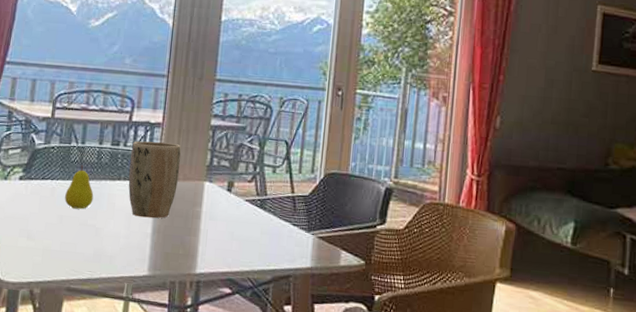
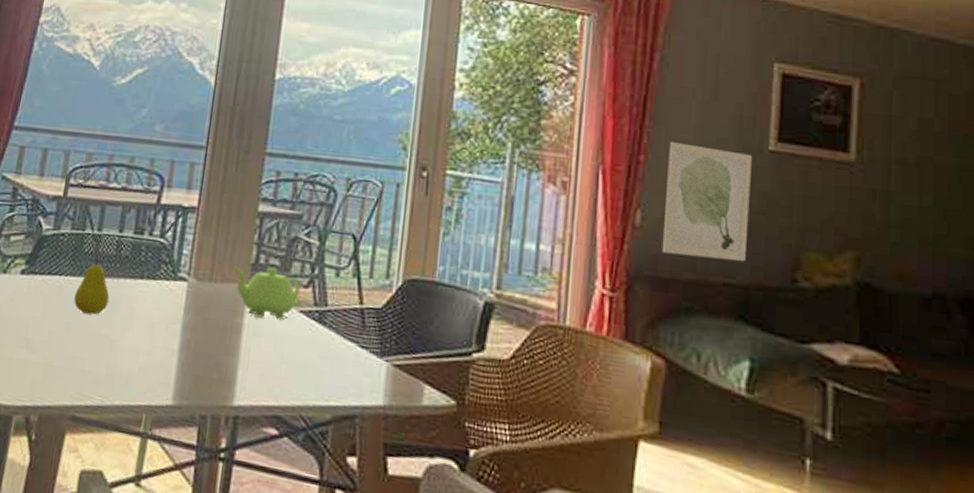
plant pot: present [128,141,181,219] -> none [152,229,220,331]
teapot: none [192,167,247,207] -> present [233,266,301,320]
wall art: none [514,65,580,152] -> present [661,142,752,262]

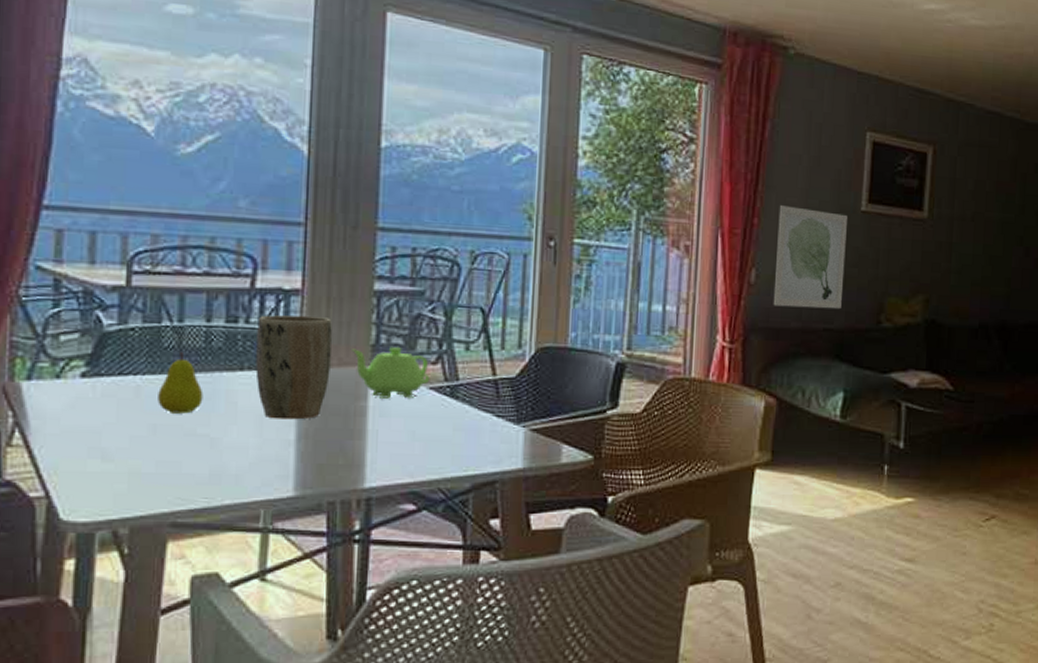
plant pot: none [152,229,220,331] -> present [255,315,333,420]

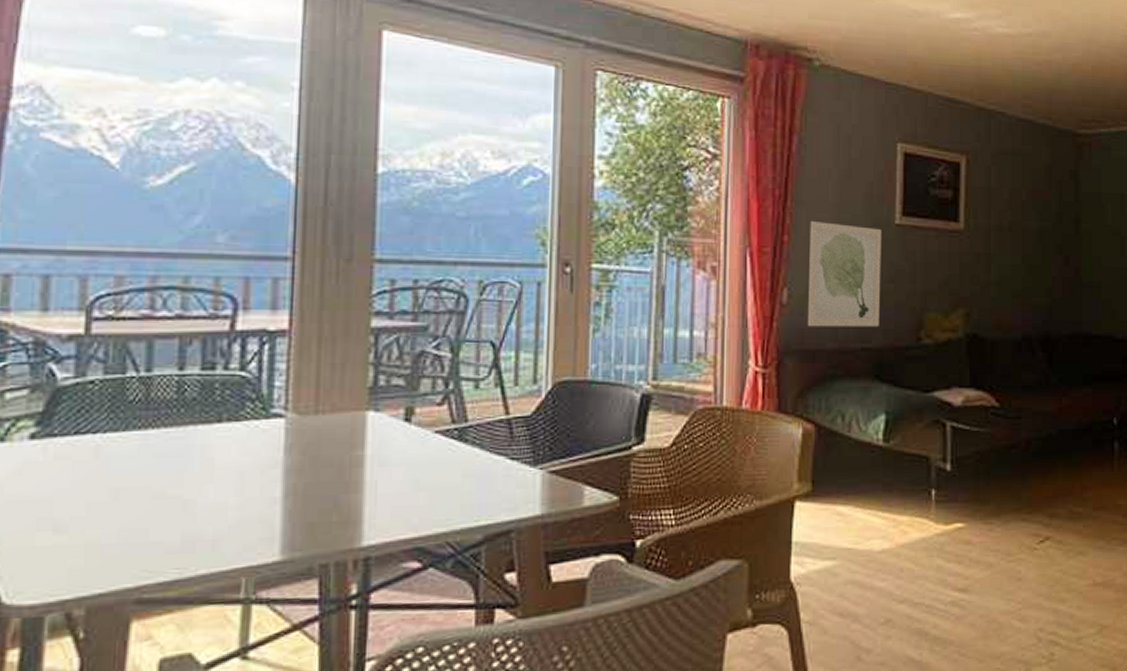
fruit: present [158,351,203,414] -> none [121,404,175,475]
plant pot: present [255,315,333,420] -> none [236,359,325,475]
teapot: present [350,346,430,399] -> none [344,387,436,446]

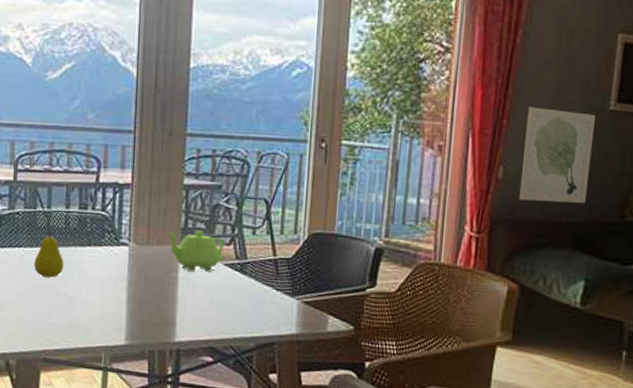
fruit: none [121,404,175,475] -> present [34,230,64,278]
teapot: none [344,387,436,446] -> present [166,230,225,272]

